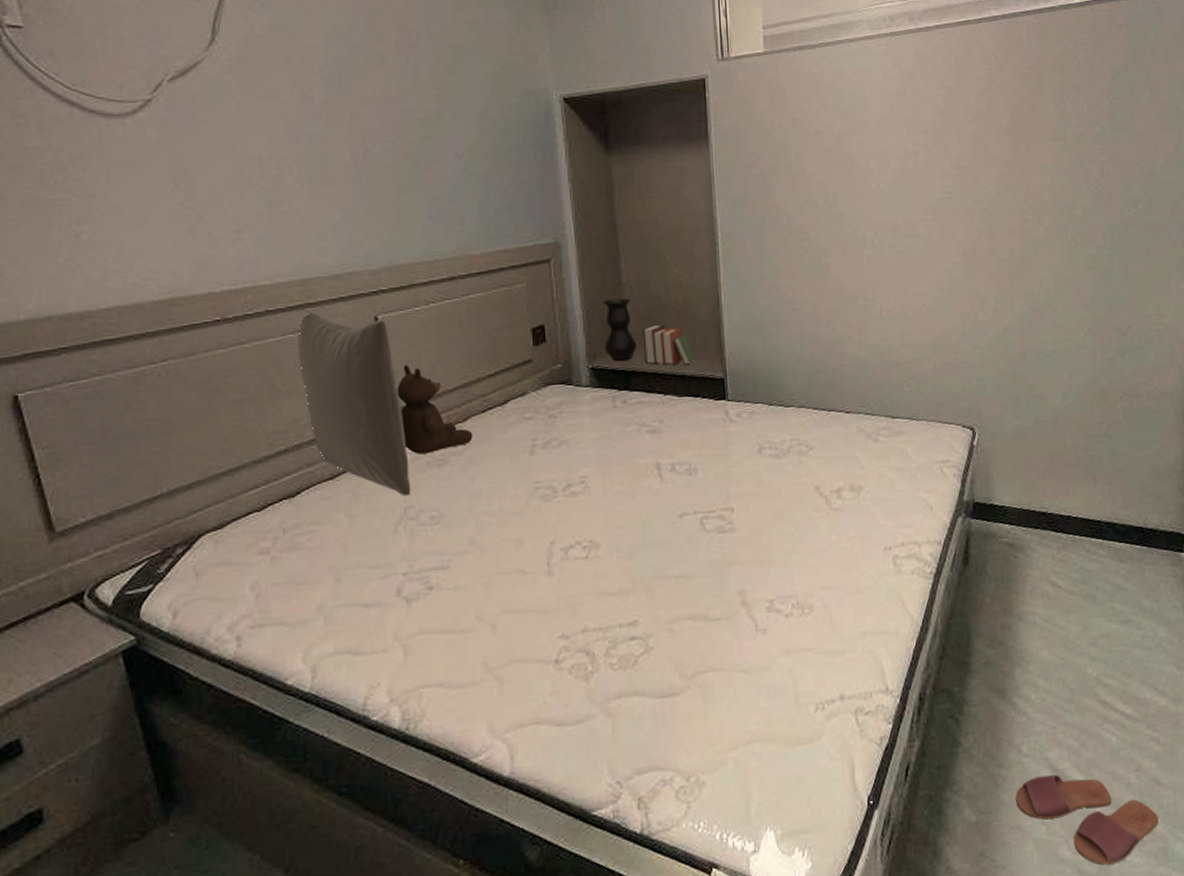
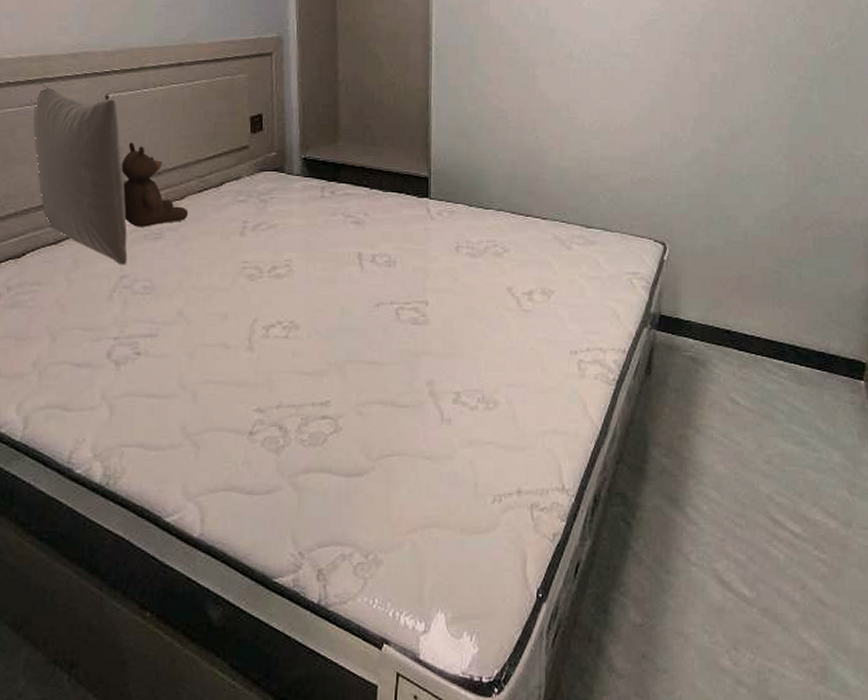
vase: present [603,298,637,362] -> none [318,94,348,154]
books: present [642,324,697,366] -> none [354,121,404,162]
slippers: present [1015,774,1159,865] -> none [681,585,821,678]

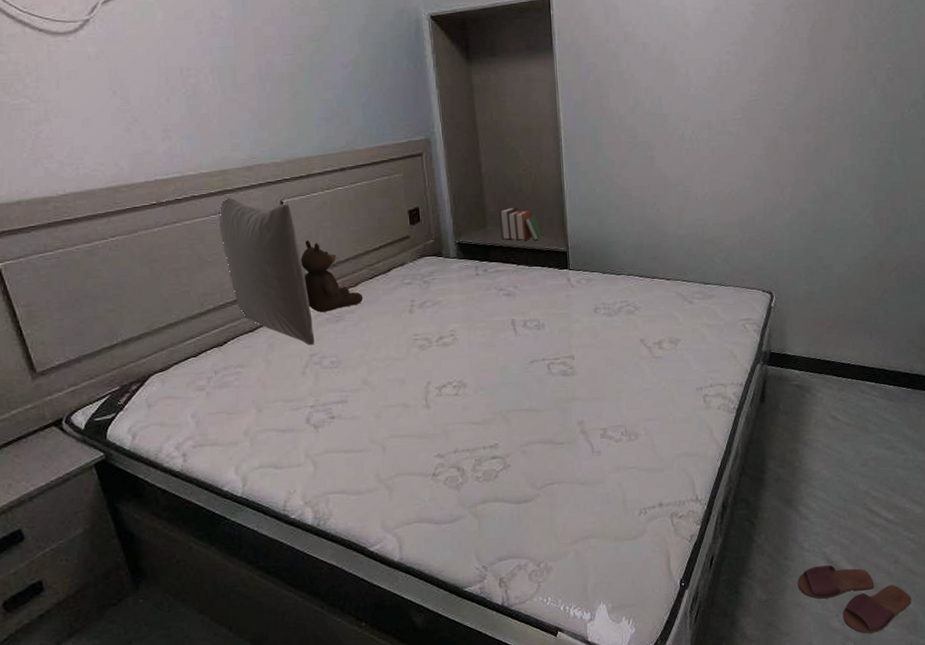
books: none [354,121,404,162] -> present [499,207,545,241]
slippers: none [681,585,821,678] -> present [798,565,912,634]

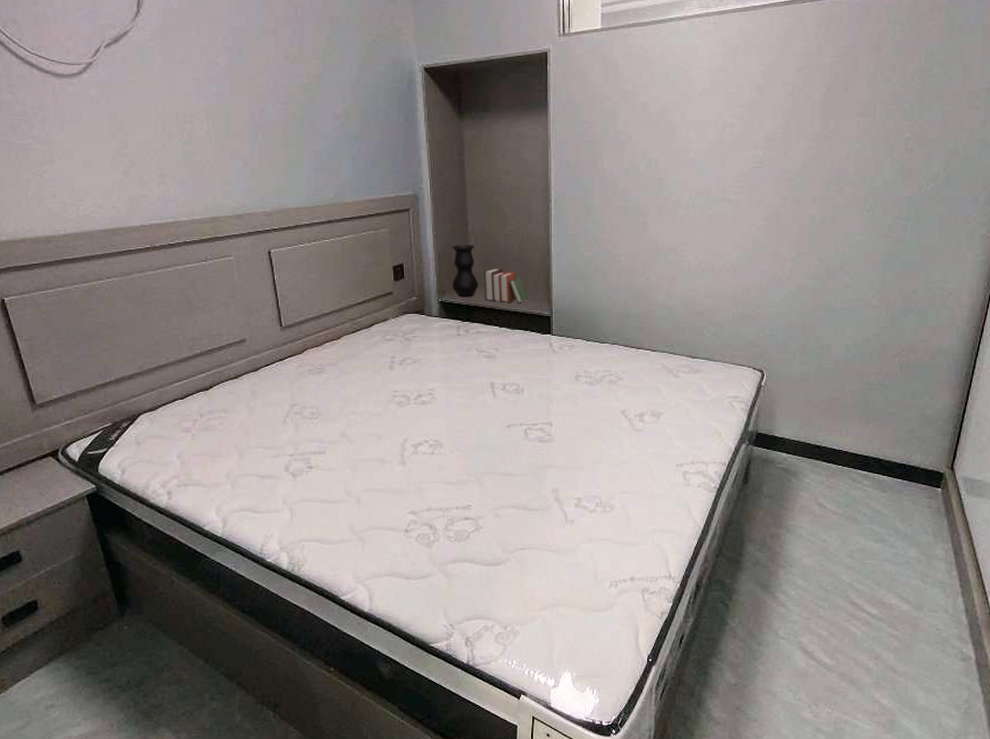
pillow: present [218,196,315,345] -> none [209,244,296,395]
teddy bear: present [301,240,363,312] -> none [286,291,345,363]
vase: none [467,185,495,238] -> present [452,244,479,298]
slippers: present [798,565,912,634] -> none [770,654,890,728]

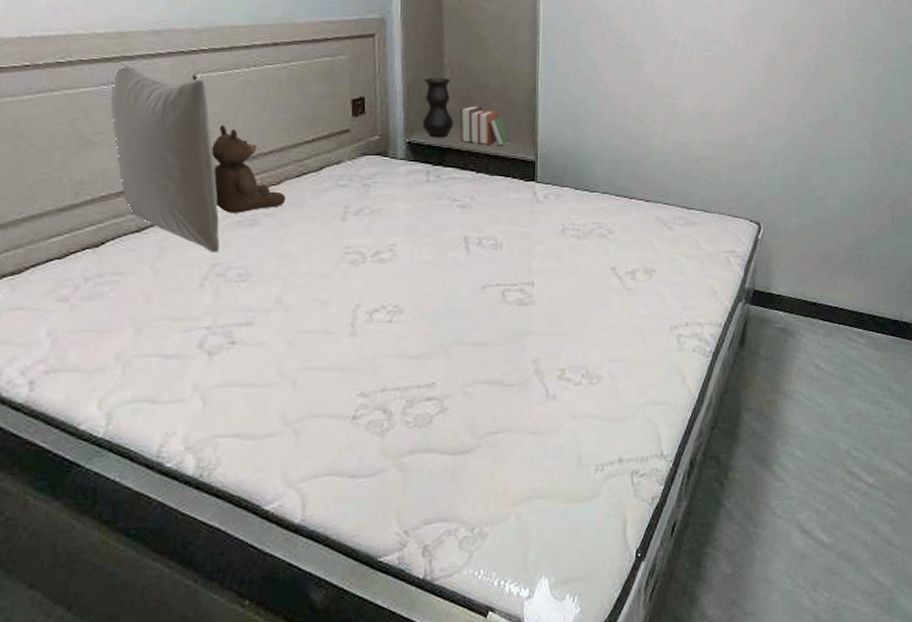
pillow: none [209,244,296,395] -> present [111,64,220,253]
teddy bear: none [286,291,345,363] -> present [211,125,286,213]

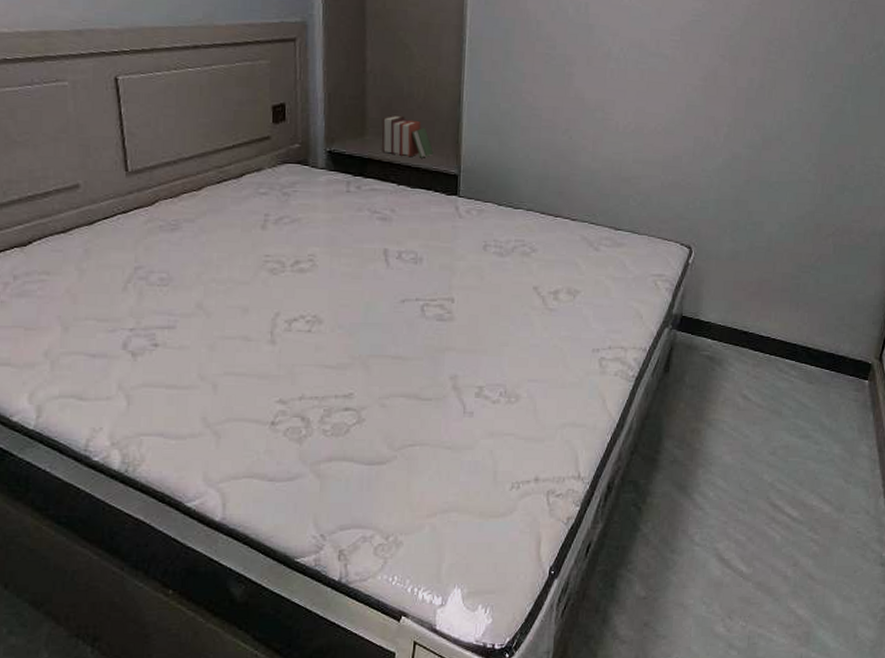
pillow: present [111,64,220,253] -> none [35,64,142,256]
teddy bear: present [211,125,286,213] -> none [133,128,207,218]
vase: present [423,77,454,138] -> none [344,85,376,148]

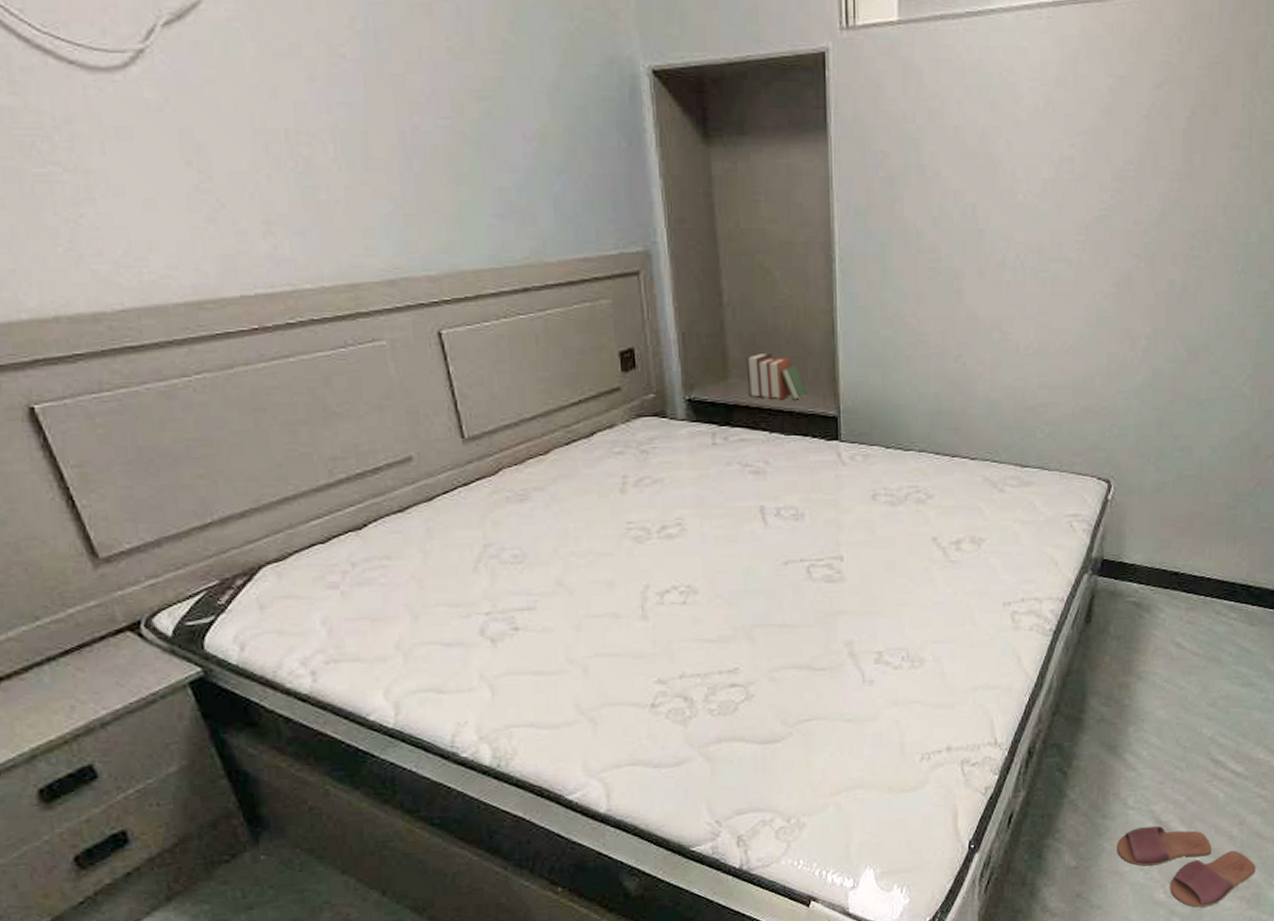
slippers: none [683,562,807,642] -> present [1117,825,1256,908]

